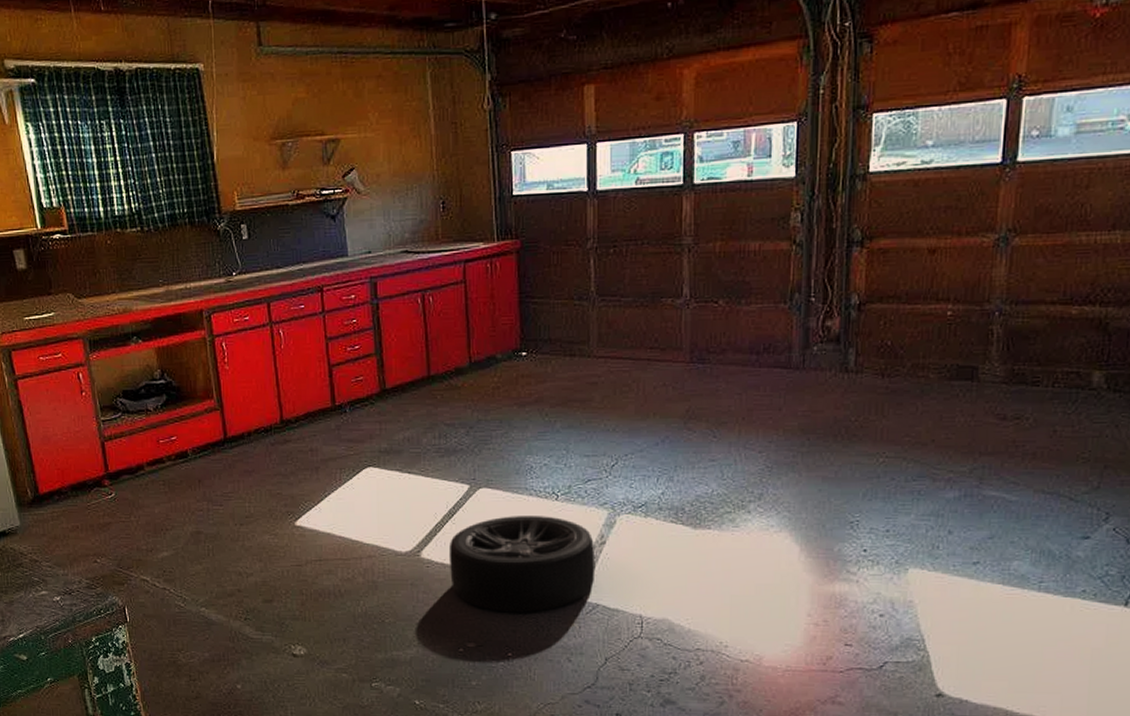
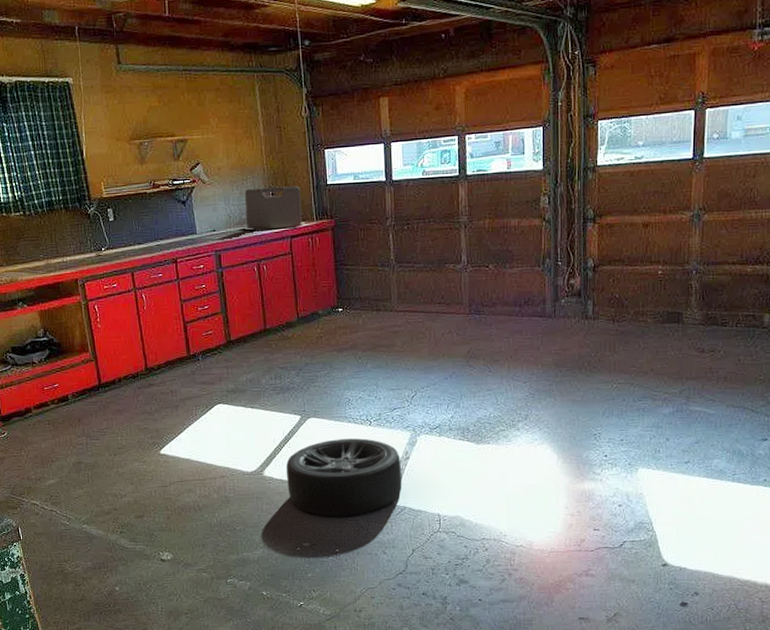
tool box: none [408,197,480,253] -> present [244,186,302,230]

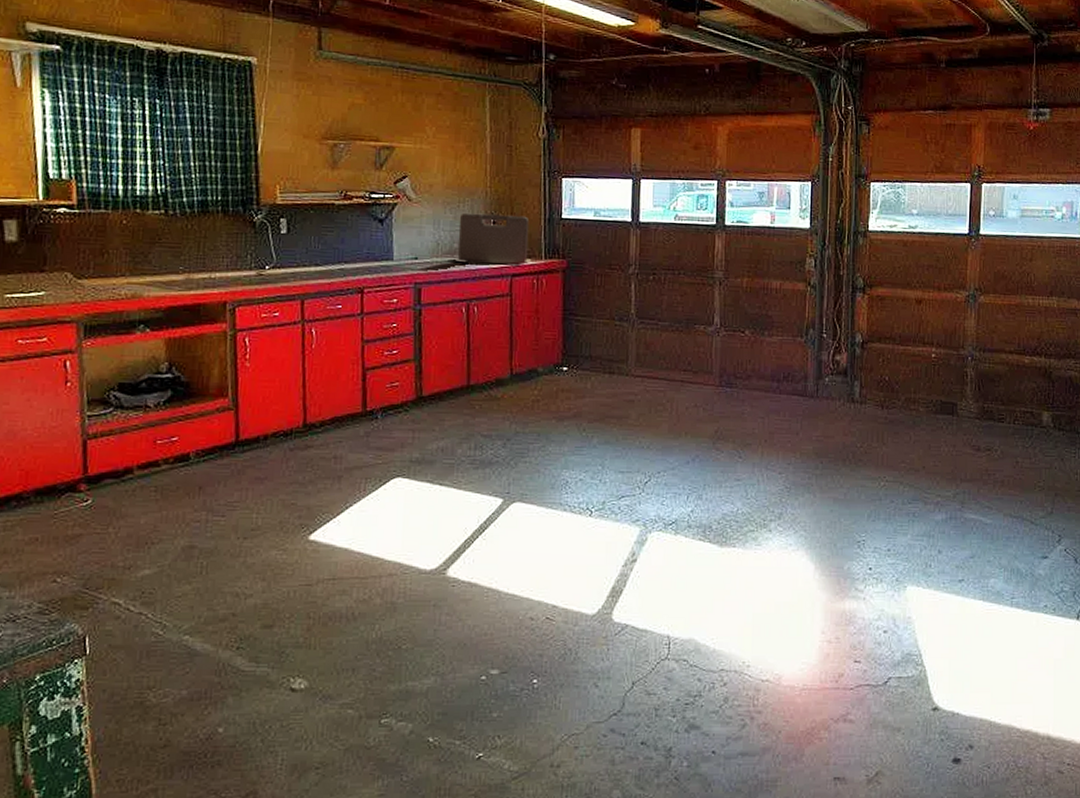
car tire: present [285,438,402,517] -> none [476,532,626,635]

